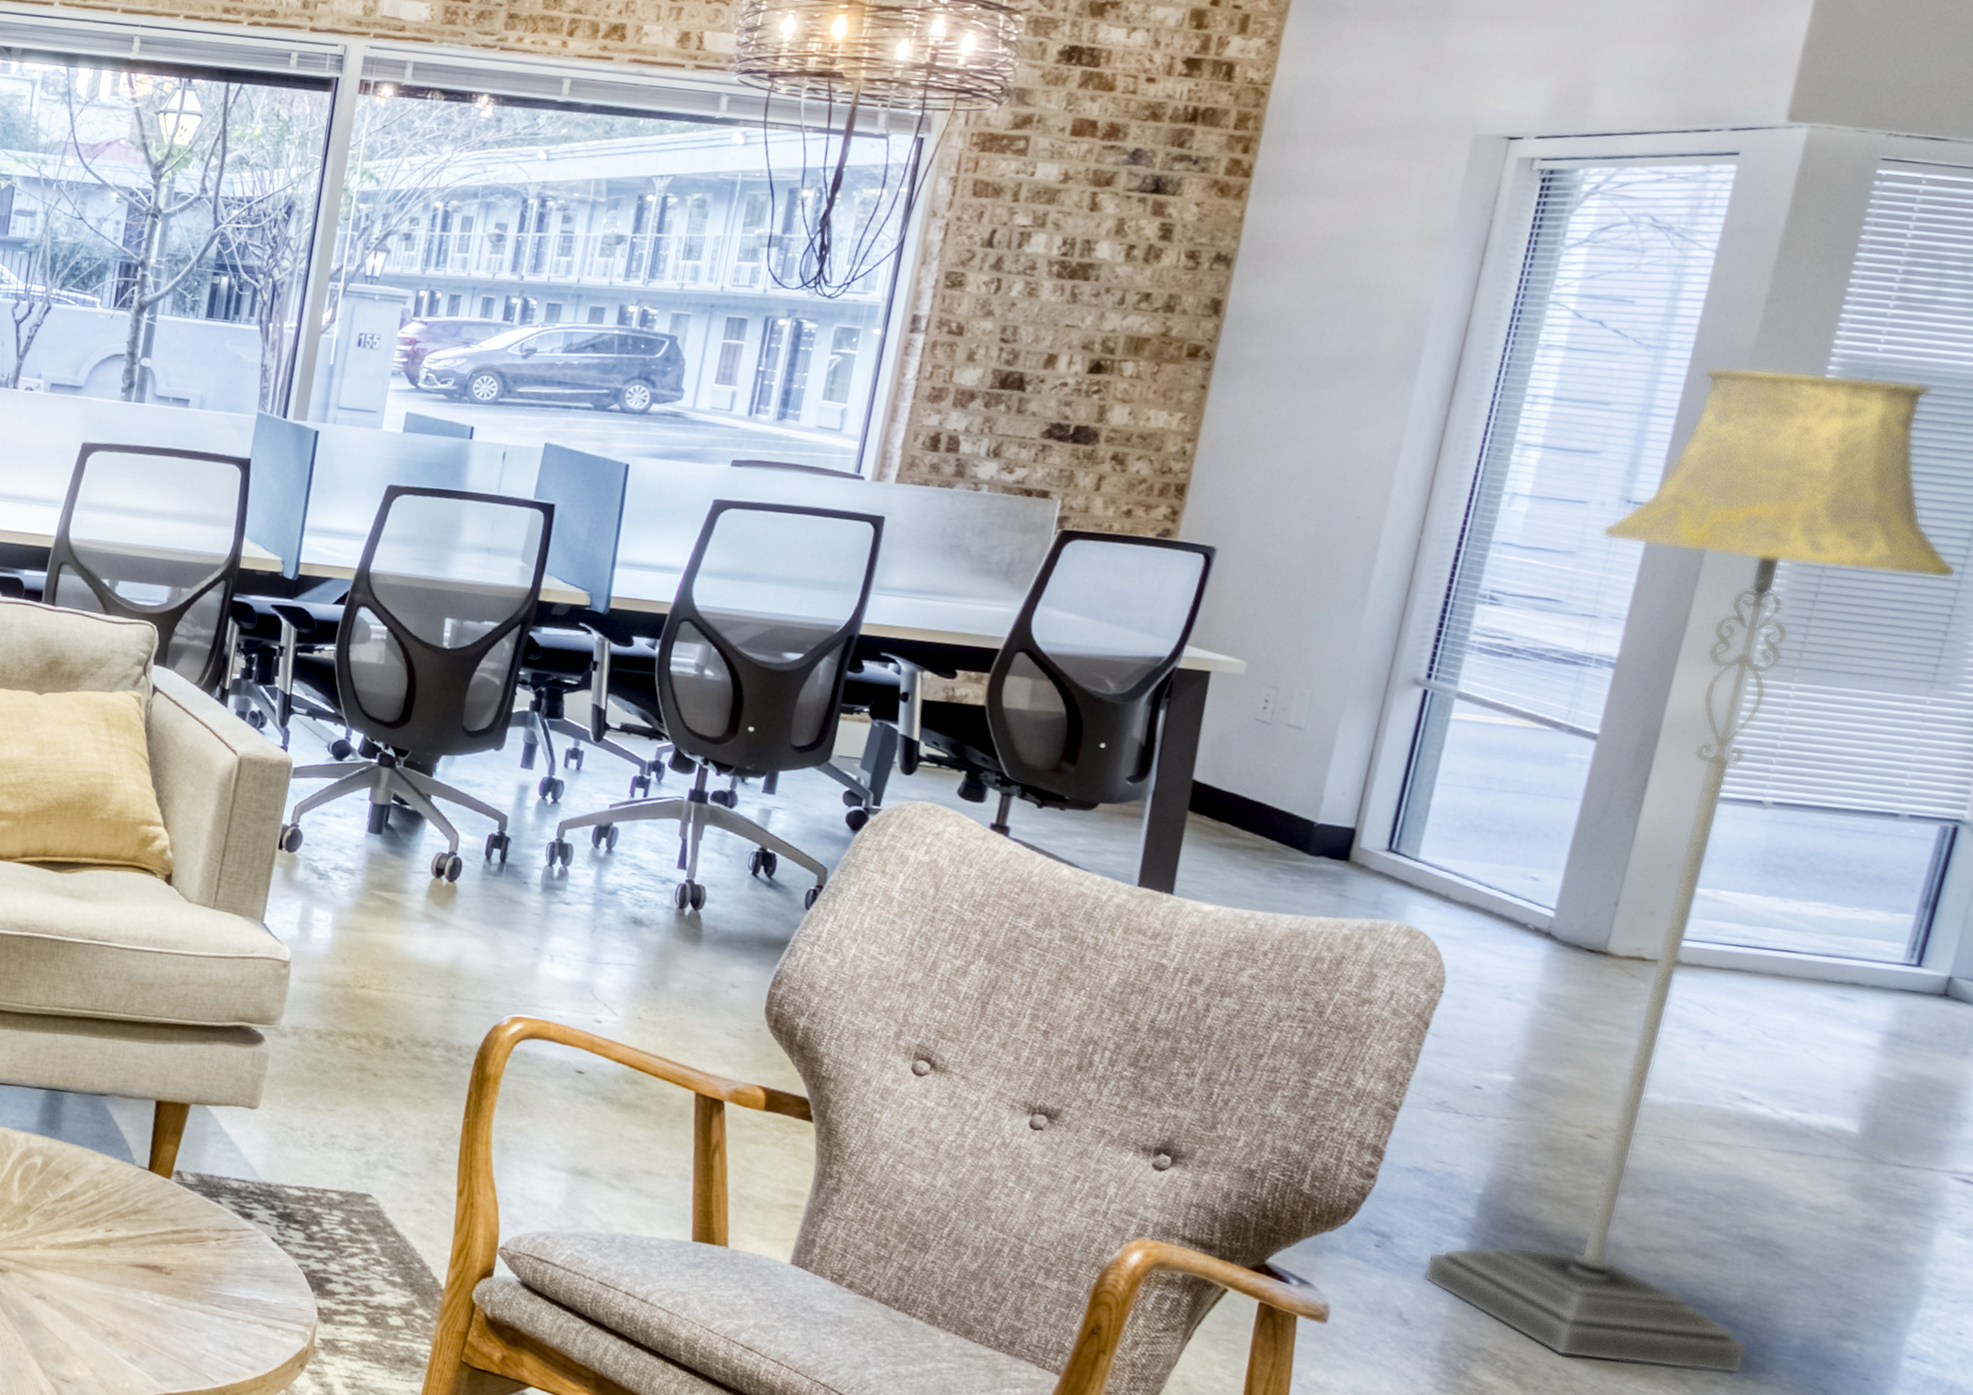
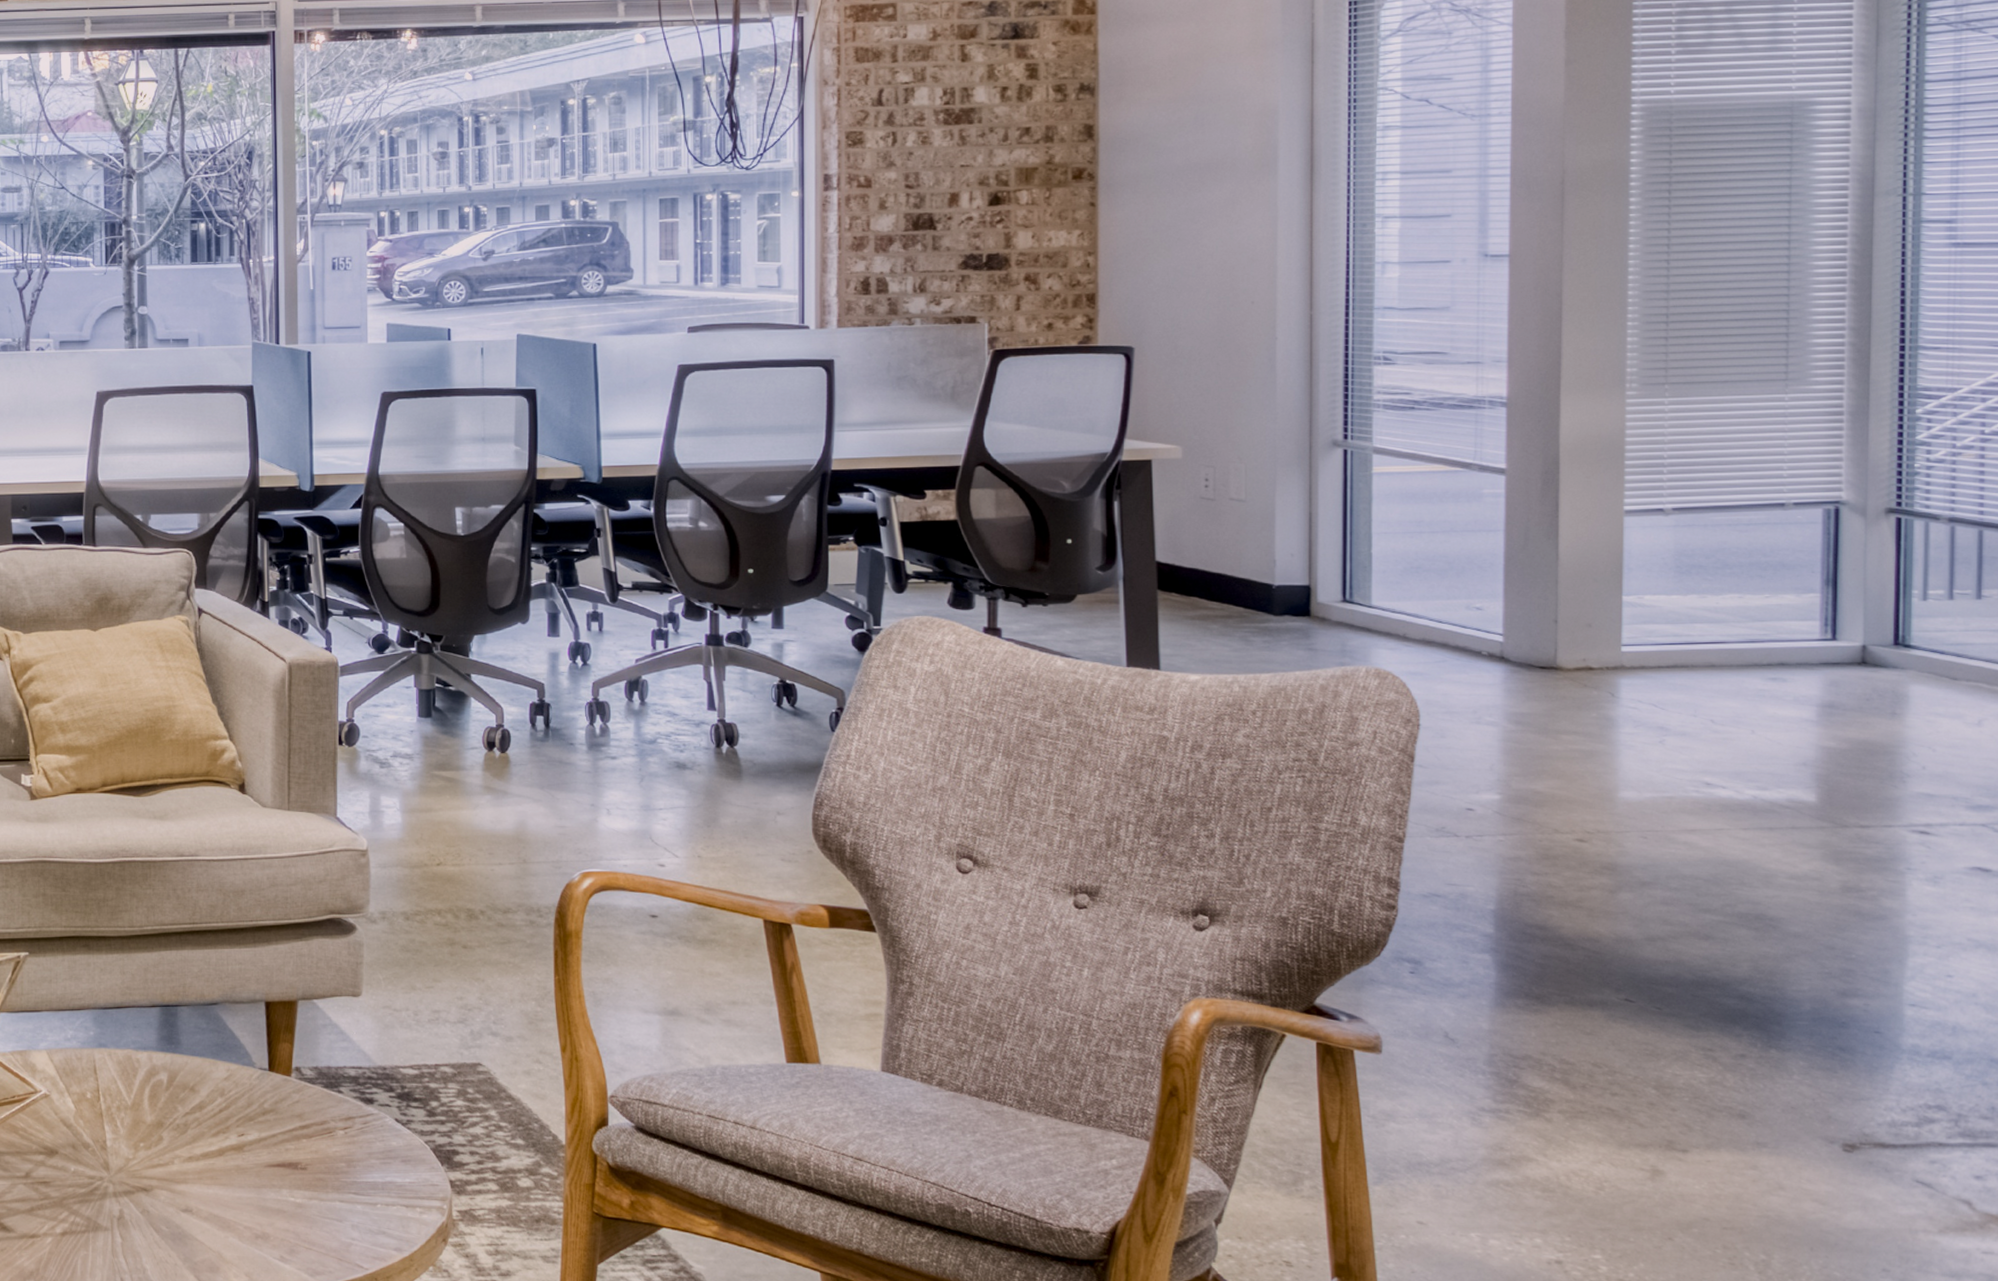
floor lamp: present [1423,366,1957,1374] -> none [1459,116,1784,1052]

